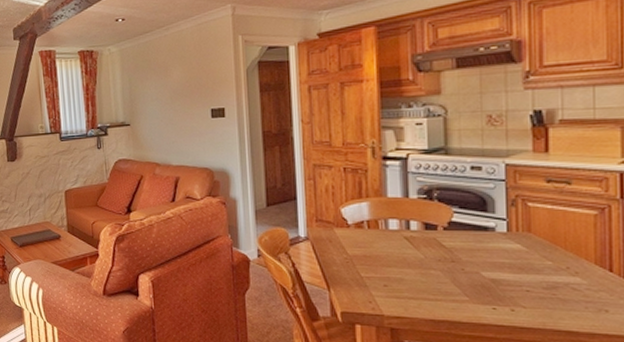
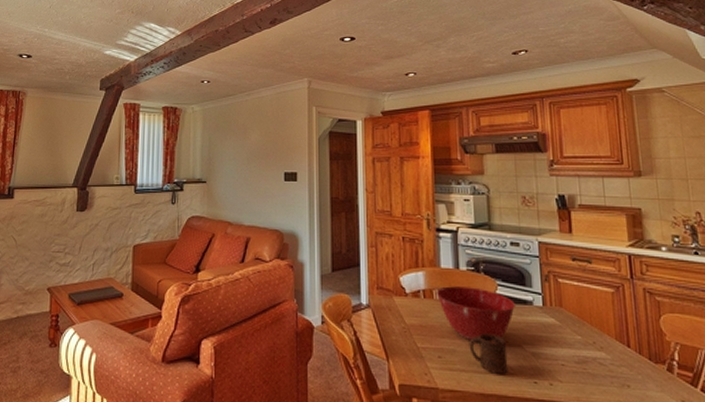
mixing bowl: none [382,215,474,268] -> present [436,286,515,340]
cup: none [418,261,463,301] -> present [469,333,508,374]

